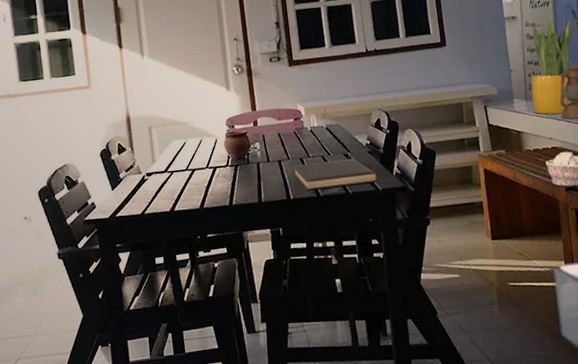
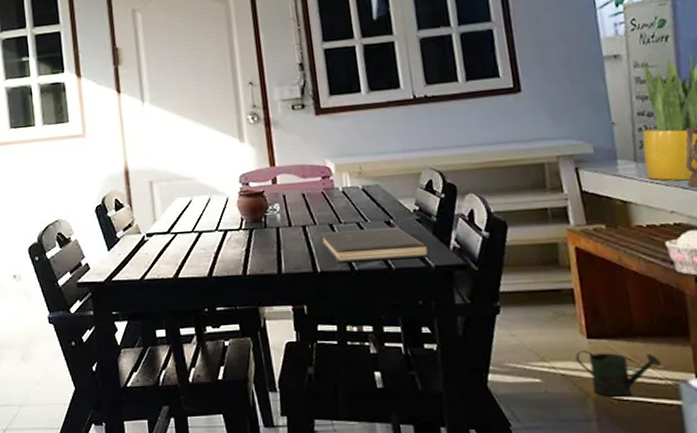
watering can: none [483,249,542,285] -> present [575,351,661,397]

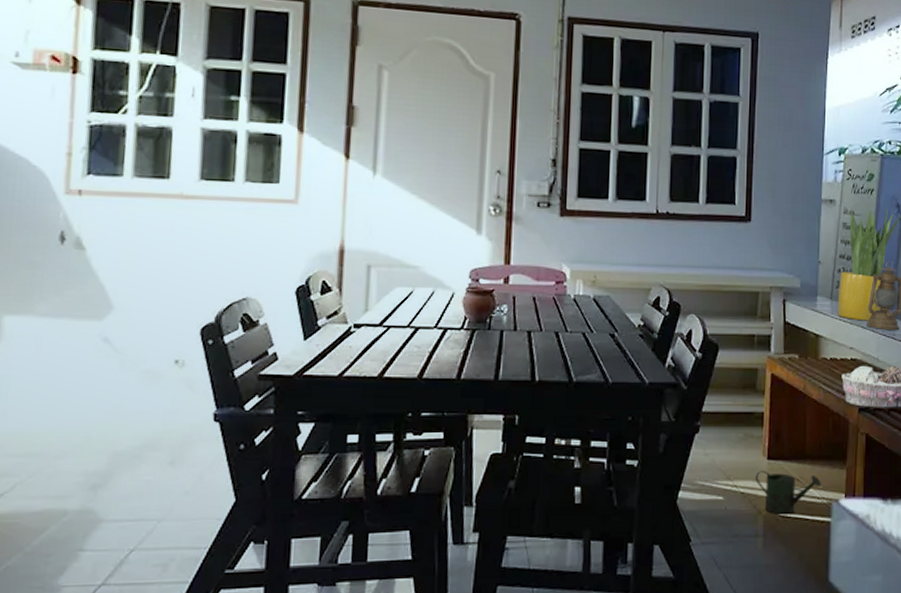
hardcover book: present [319,226,429,264] -> none [543,339,646,374]

